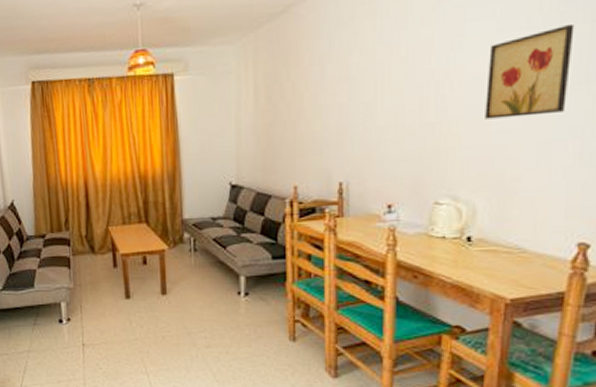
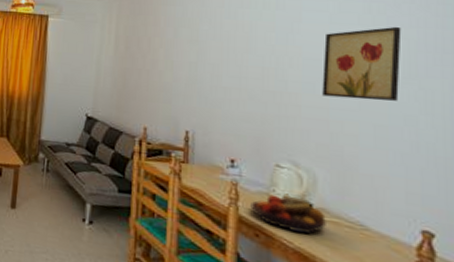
fruit bowl: none [409,230,485,267] -> present [250,193,326,234]

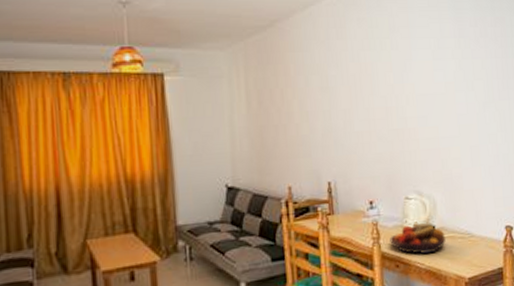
wall art: present [322,26,402,101] -> none [430,58,484,128]

